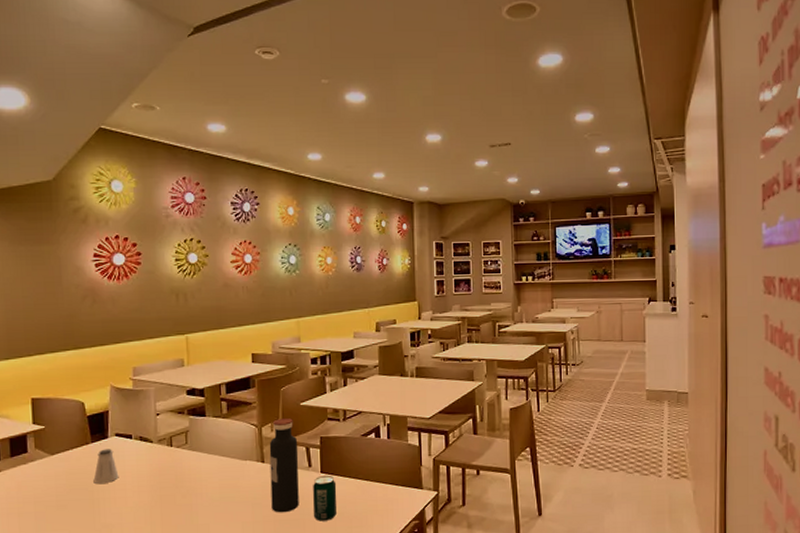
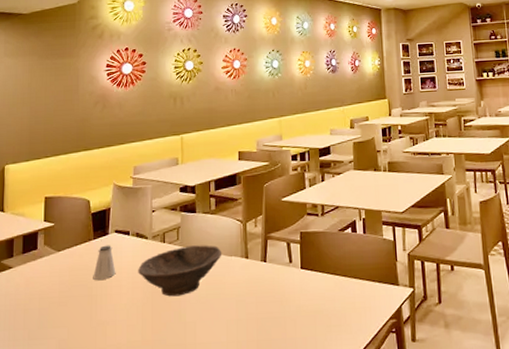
bowl: none [143,449,236,500] -> present [138,245,222,297]
water bottle: present [269,418,299,513] -> none [253,214,281,311]
beverage can: present [313,475,338,521] -> none [293,271,317,320]

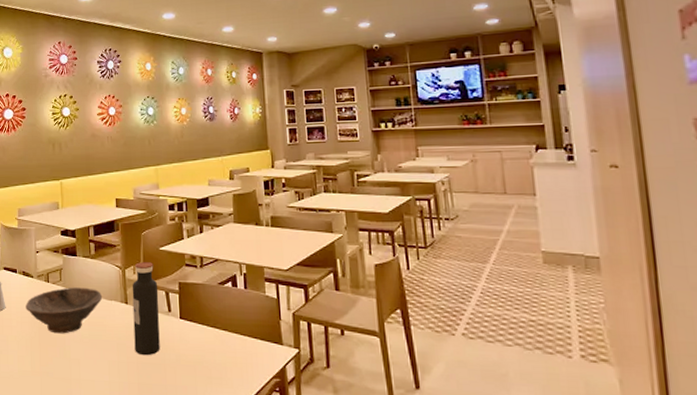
water bottle: none [253,214,281,311] -> present [132,262,160,356]

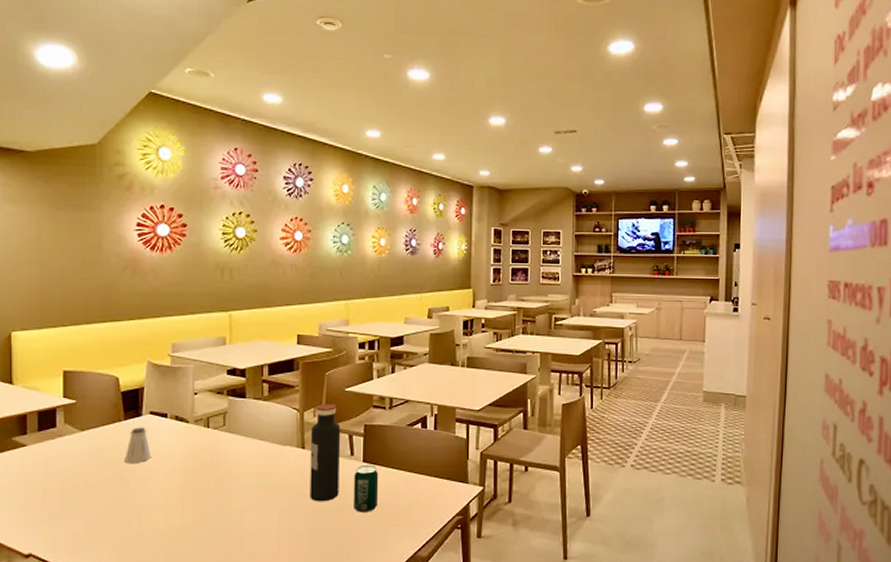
bowl: present [25,287,103,334] -> none [177,432,275,484]
beverage can: none [173,321,197,369] -> present [353,464,379,512]

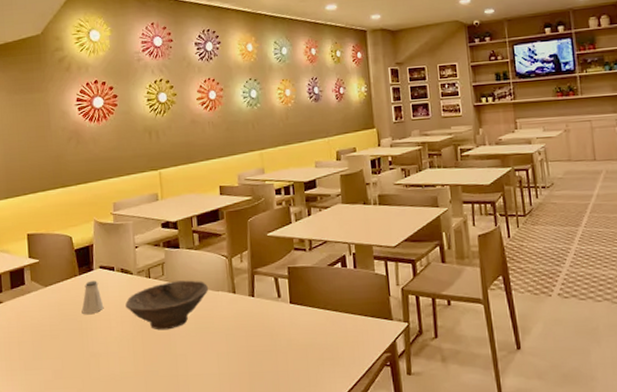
bowl: none [177,432,275,484] -> present [125,280,209,330]
water bottle: present [310,404,341,502] -> none [239,249,271,344]
beverage can: present [353,464,379,512] -> none [283,305,308,353]

